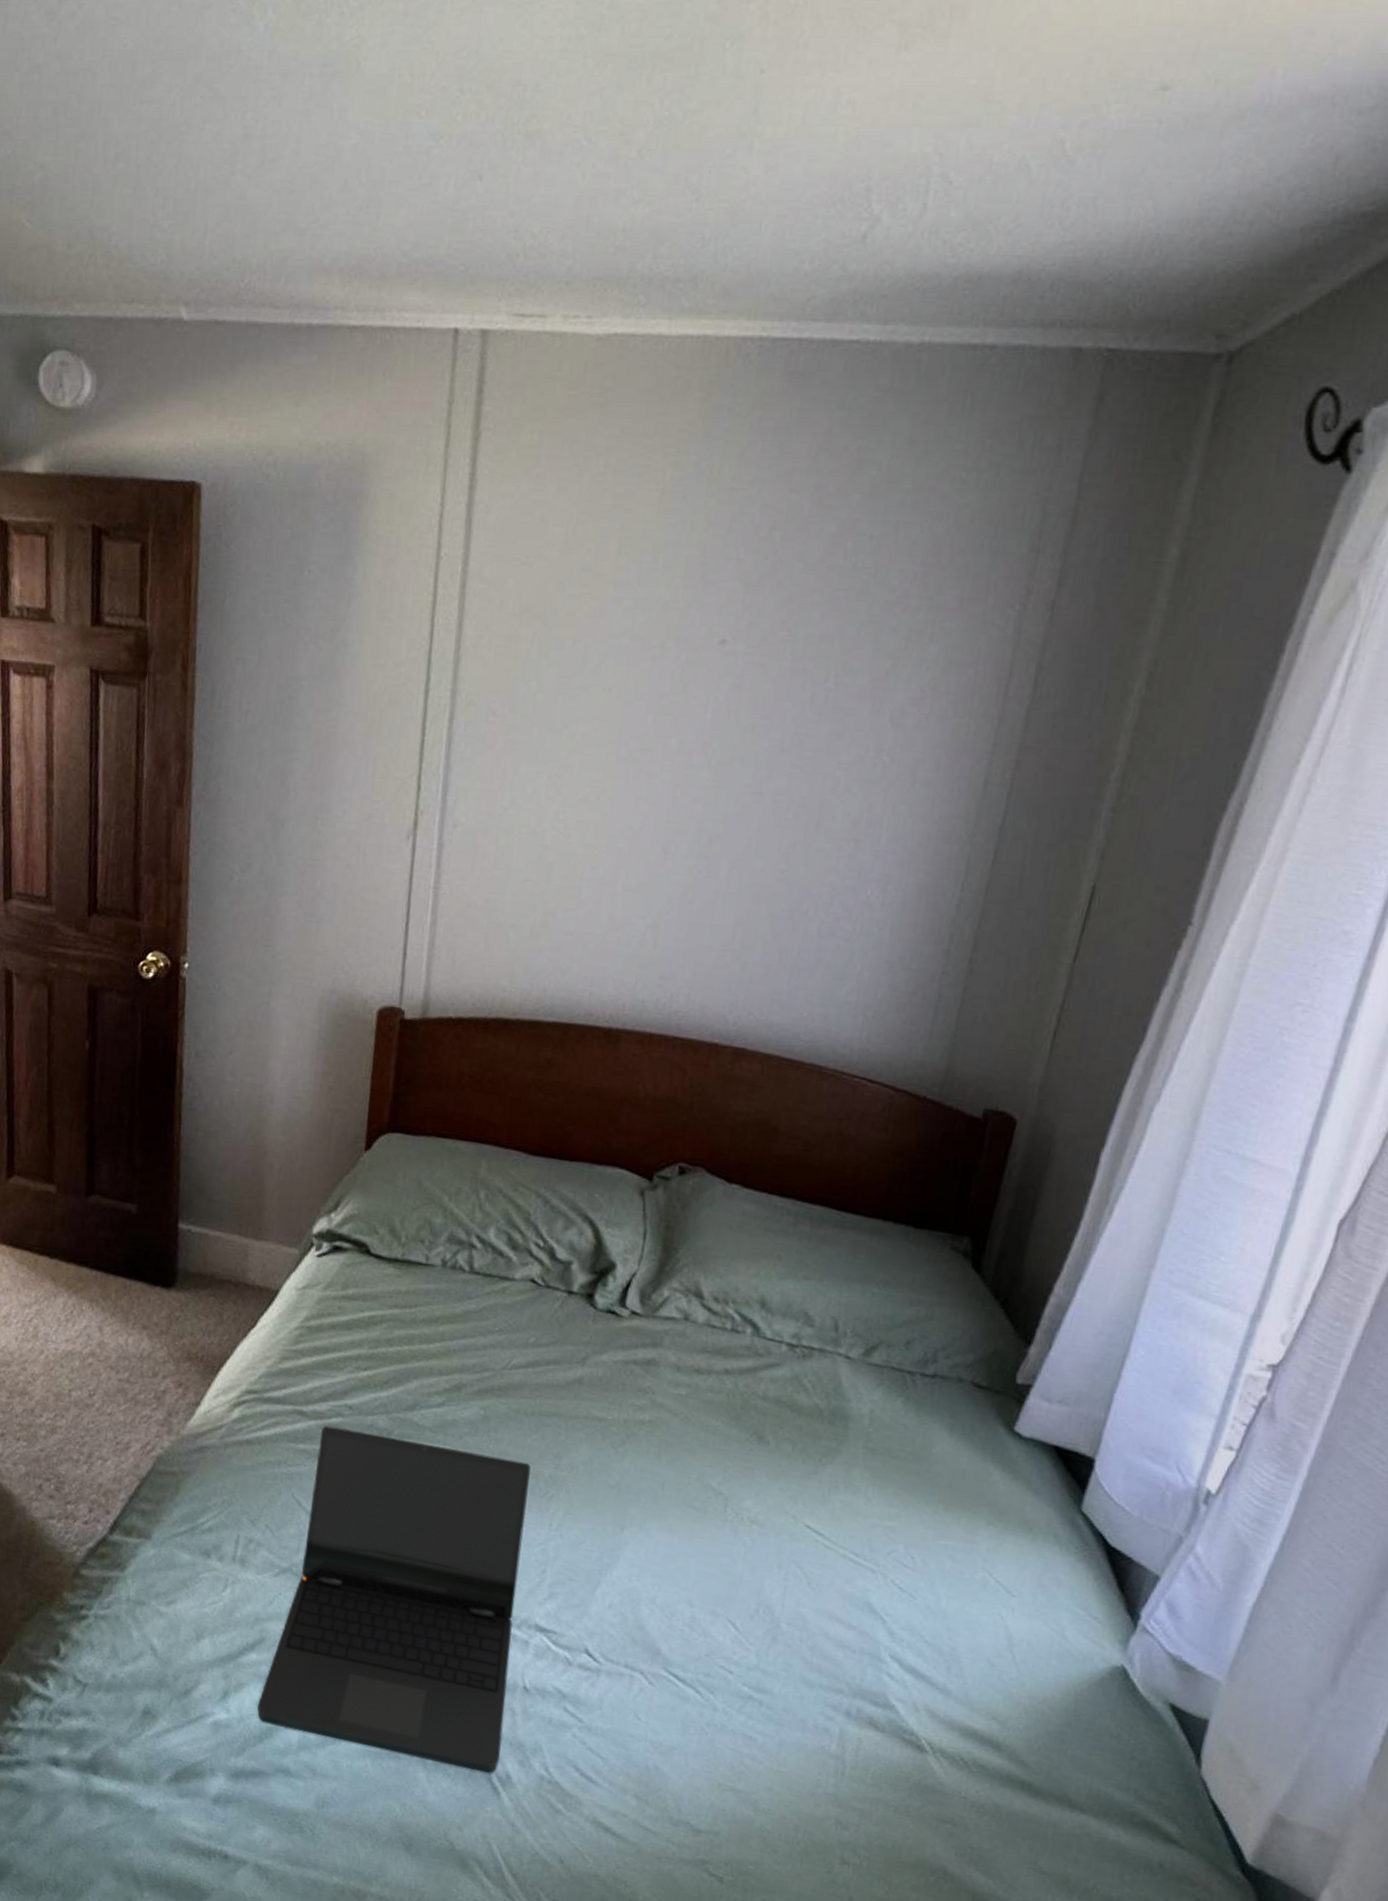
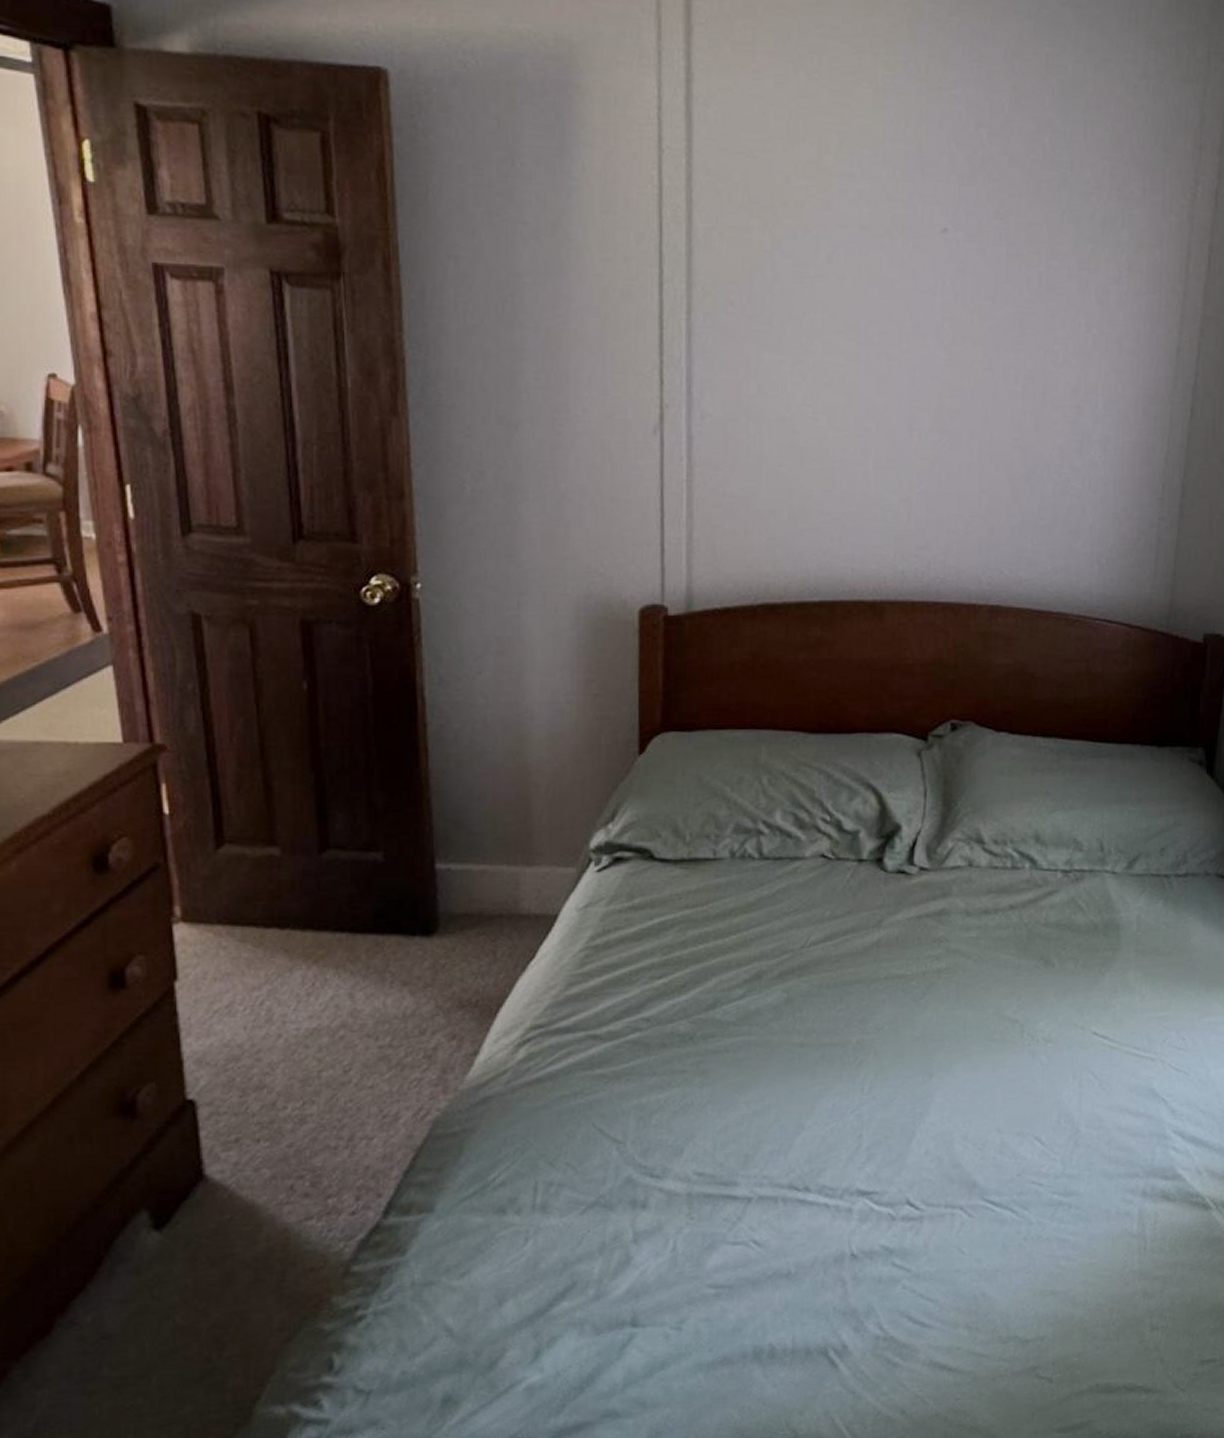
laptop: present [257,1425,531,1773] -> none [575,1034,838,1371]

